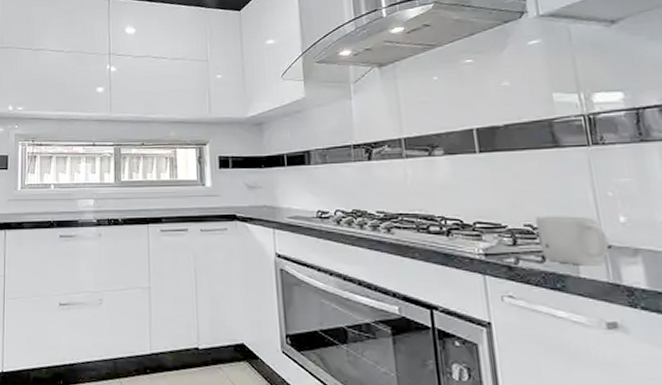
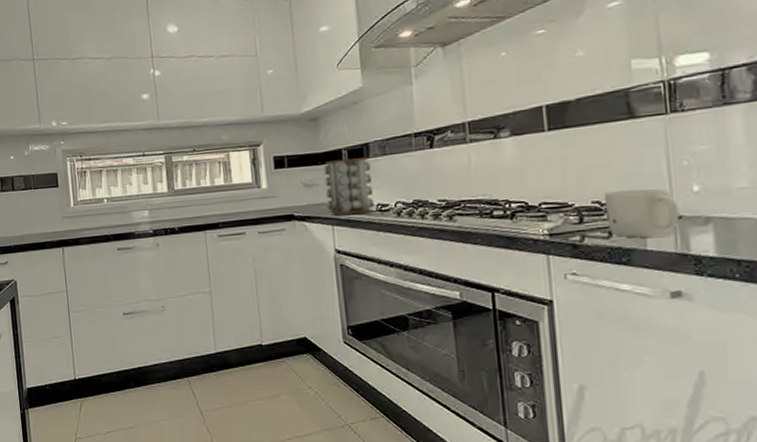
spice rack: none [266,155,314,220] -> present [323,149,374,216]

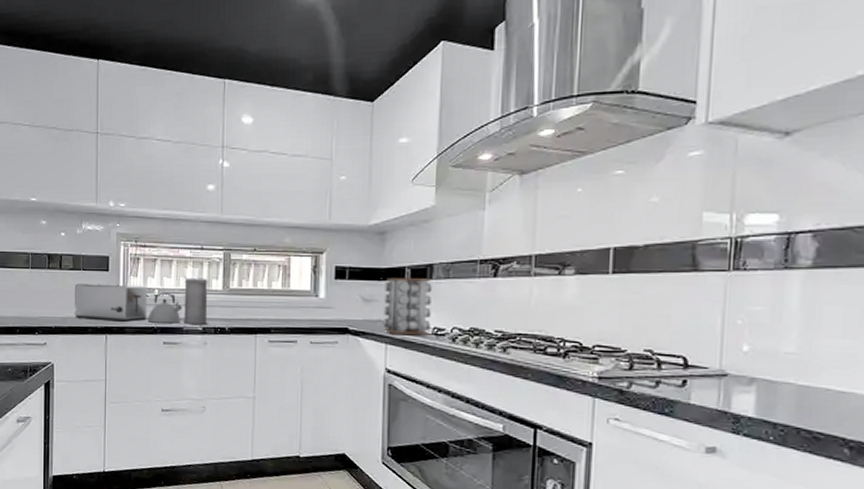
toaster: none [28,197,99,236] -> present [75,284,148,323]
kettle: none [100,200,132,231] -> present [147,292,182,323]
canister: none [130,182,157,230] -> present [184,278,208,326]
mug: present [603,188,680,238] -> none [656,341,727,393]

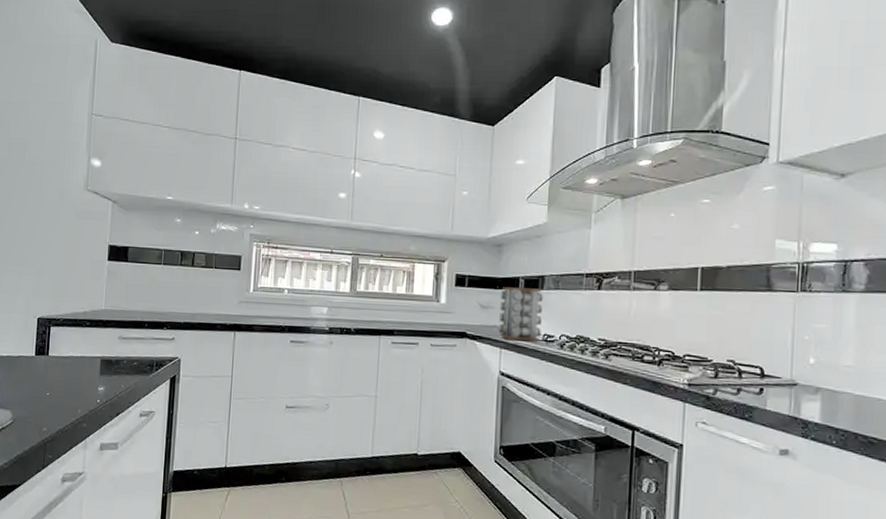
toaster: present [75,284,148,323] -> none [204,281,278,321]
kettle: present [147,292,182,323] -> none [276,292,311,323]
canister: present [184,278,208,326] -> none [311,279,337,326]

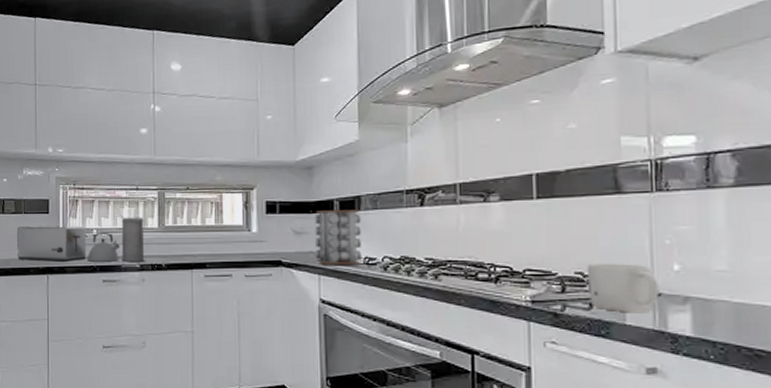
toaster: none [204,281,278,321] -> present [17,226,87,263]
kettle: none [276,292,311,323] -> present [87,232,120,262]
canister: none [311,279,337,326] -> present [121,217,145,263]
mug: none [737,353,796,401] -> present [586,263,659,314]

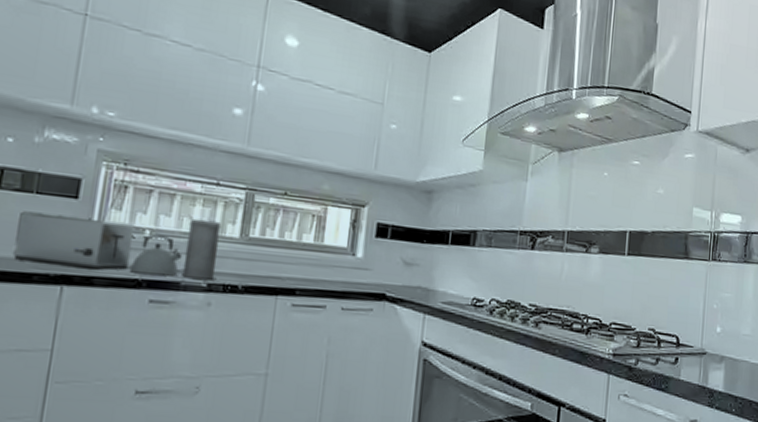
spice rack: present [313,200,362,266] -> none [422,232,474,307]
mug: present [586,263,659,314] -> none [656,321,706,370]

